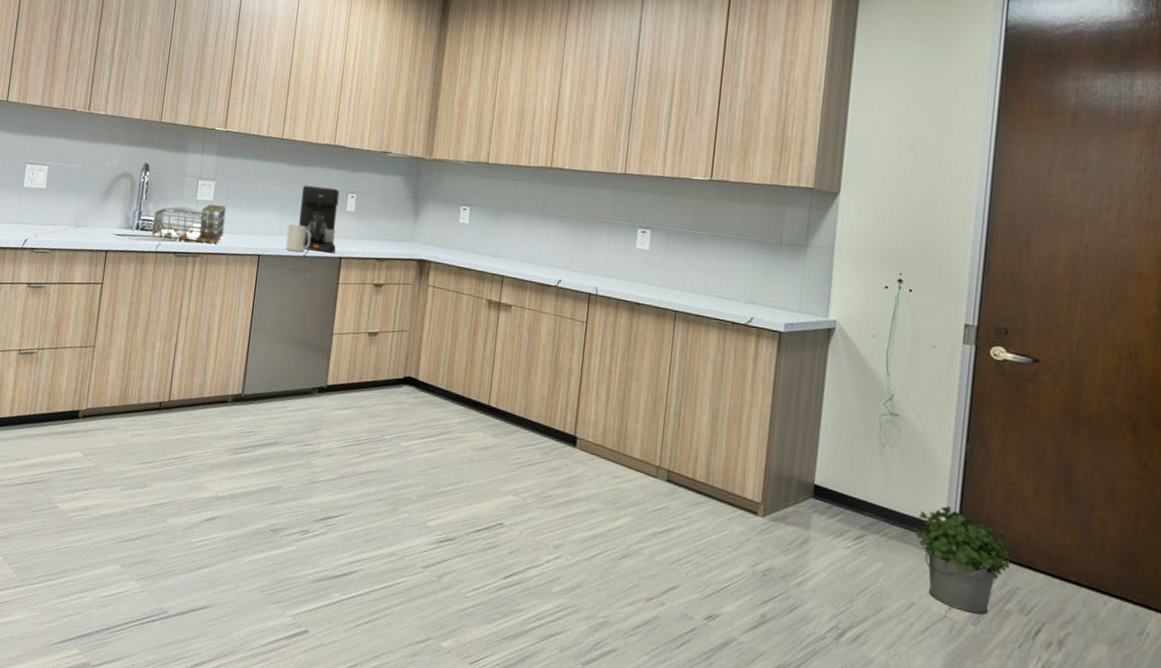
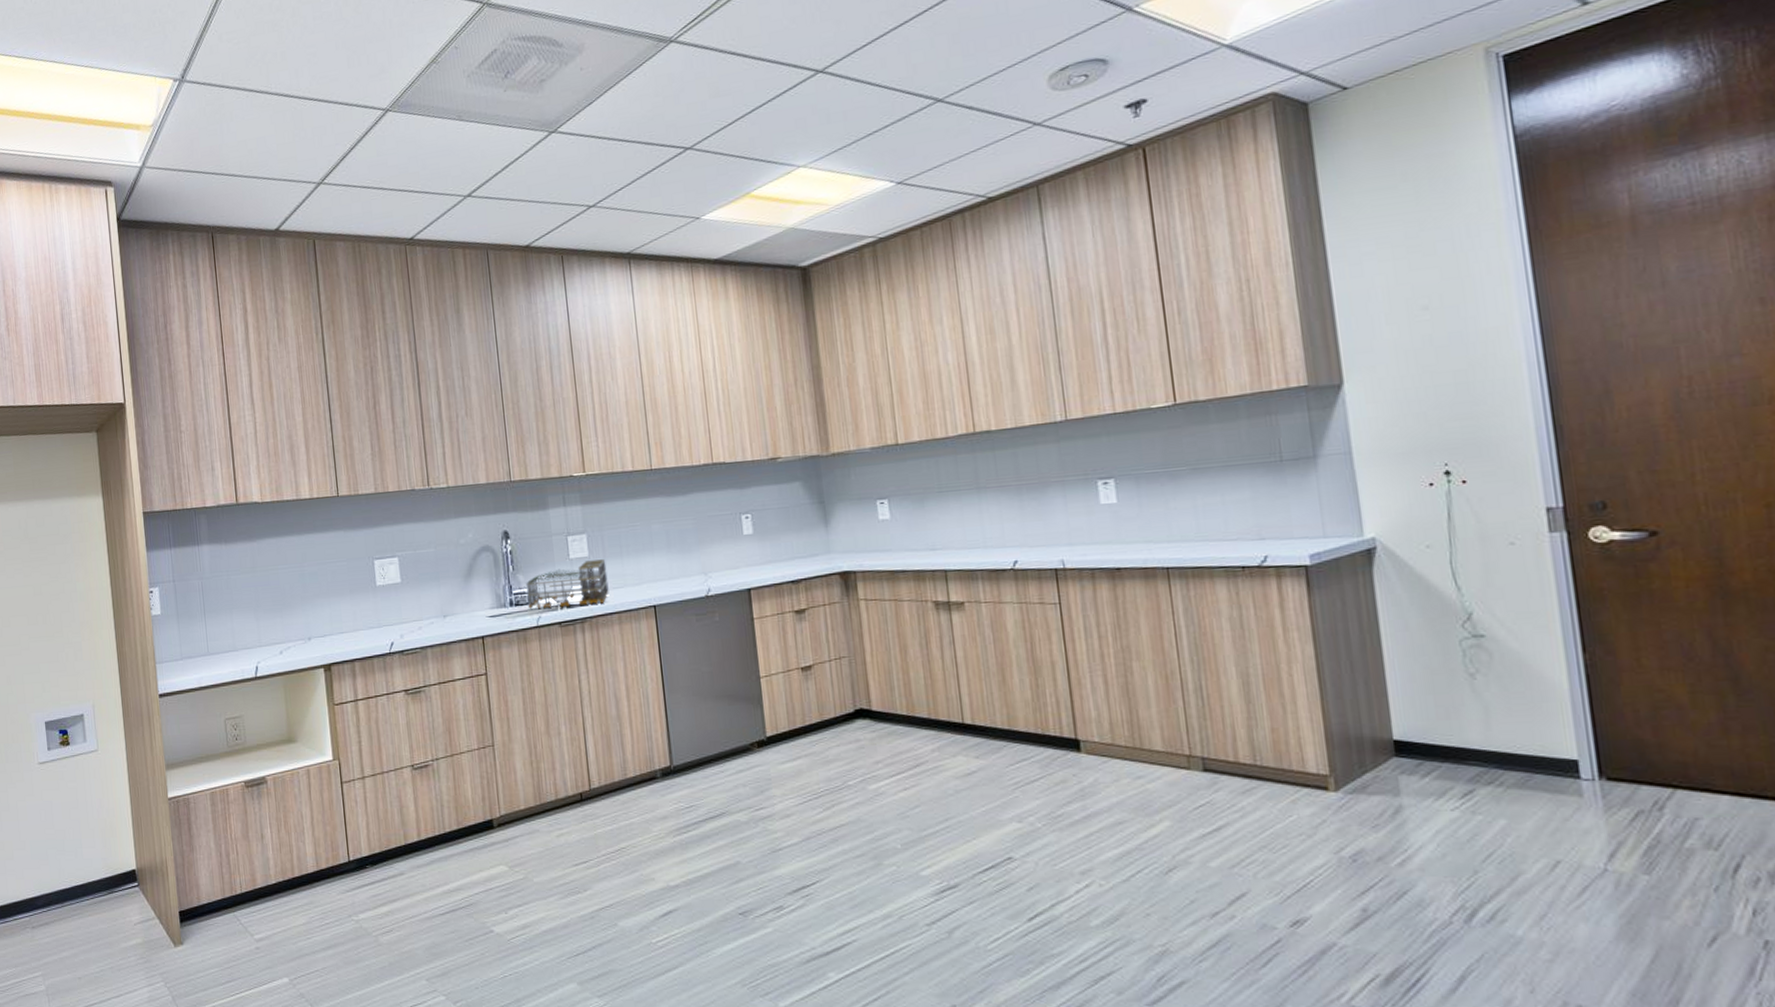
mug: present [285,224,311,252] -> none [680,562,710,594]
coffee maker: present [299,185,340,253] -> none [686,512,741,589]
potted plant: present [912,505,1010,615] -> none [1535,733,1680,860]

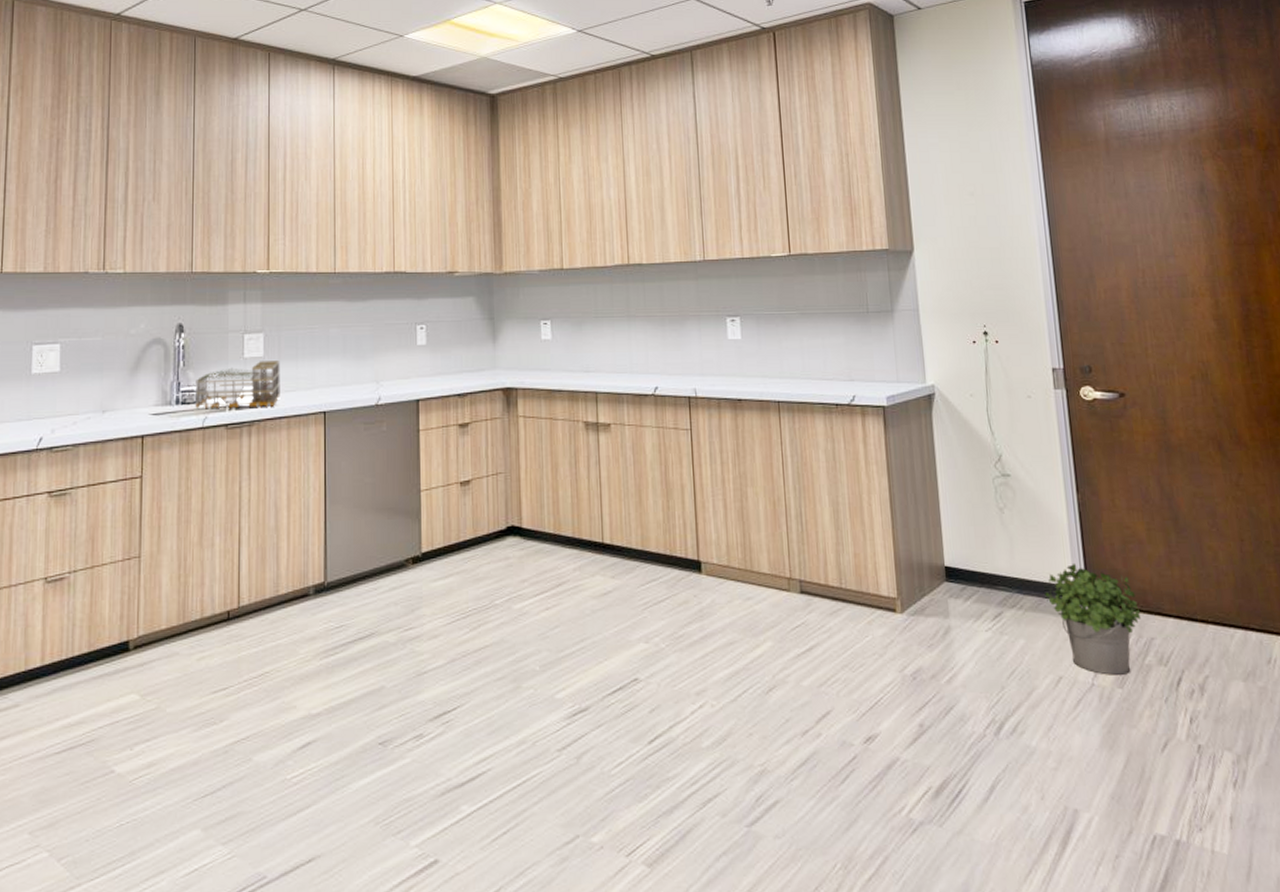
potted plant: none [1535,733,1680,860] -> present [1045,563,1142,675]

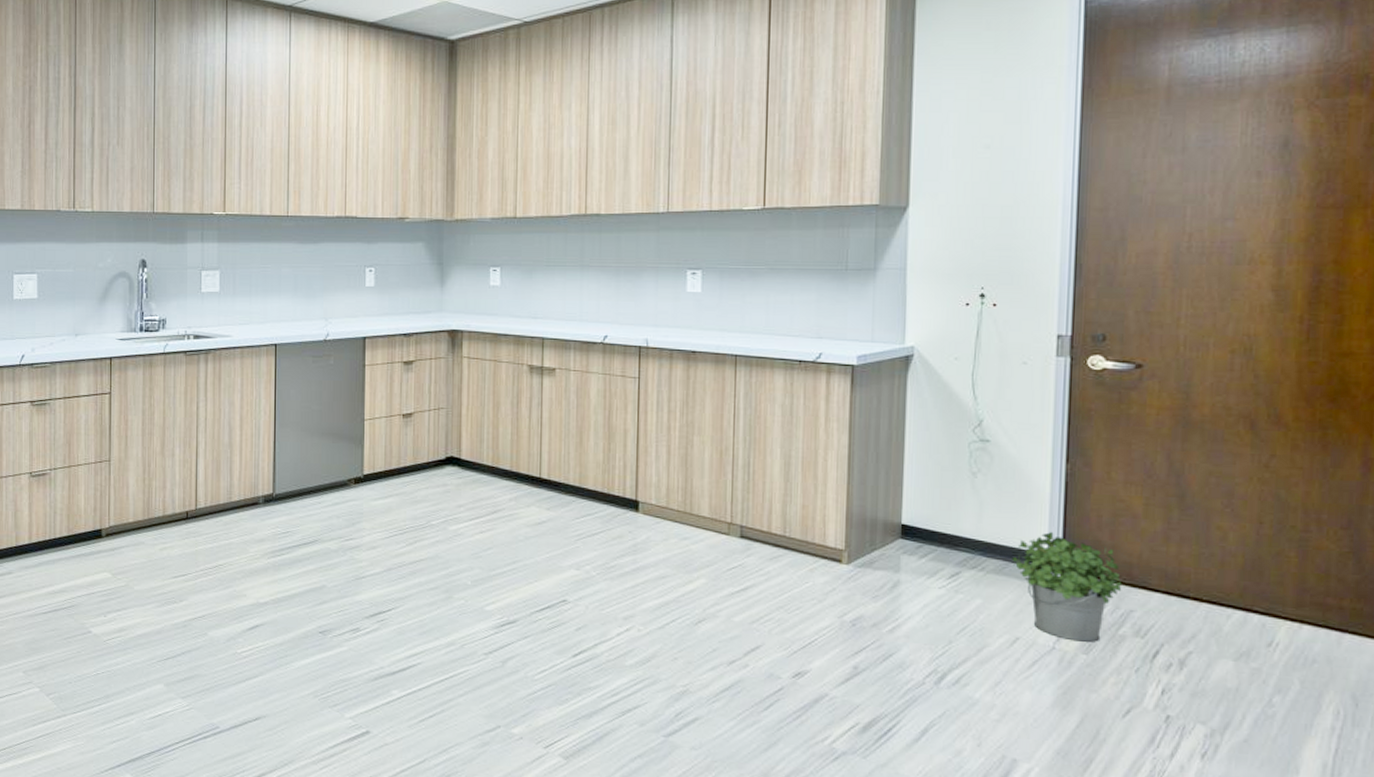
dish rack: present [195,361,280,410] -> none [157,296,235,338]

